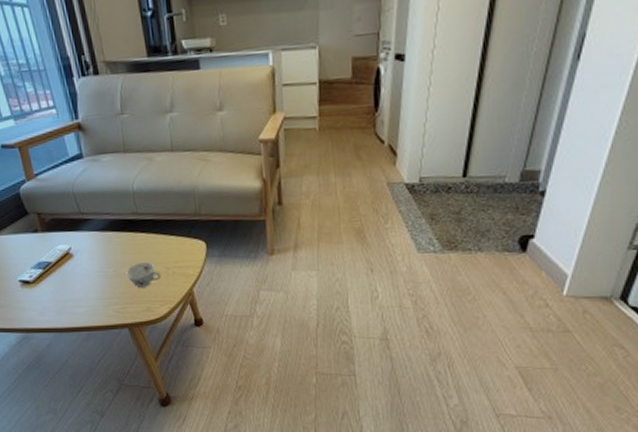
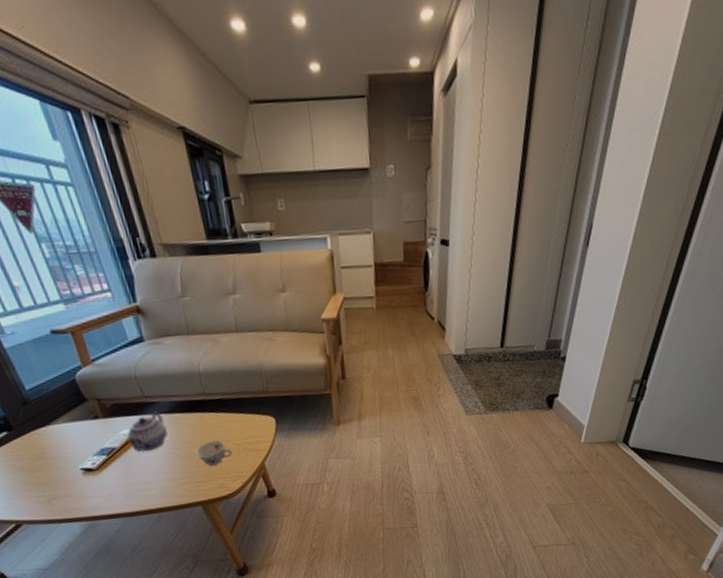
teapot: none [61,229,100,269] -> present [126,412,168,452]

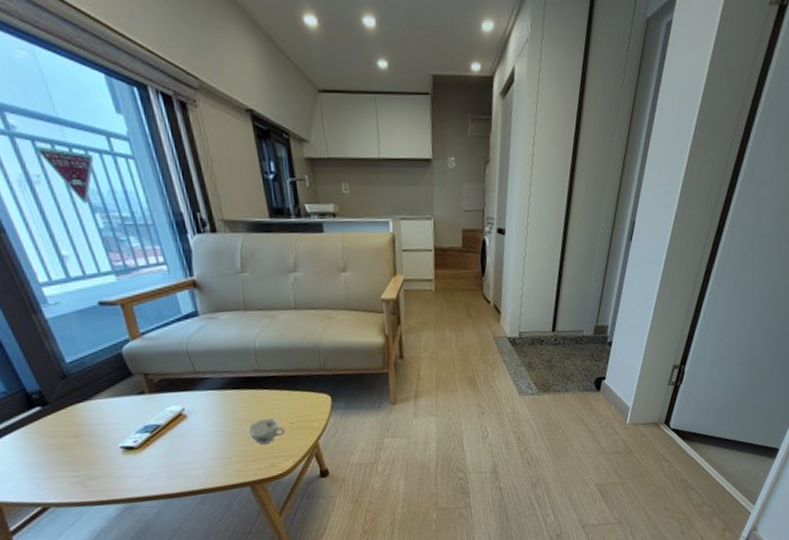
teapot: present [126,412,168,452] -> none [173,388,218,430]

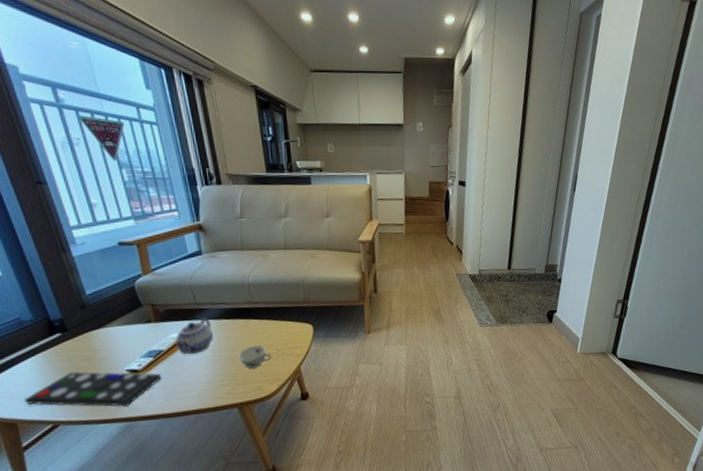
remote control: none [6,449,162,487] -> present [25,372,162,407]
teapot: none [173,388,218,430] -> present [174,317,213,355]

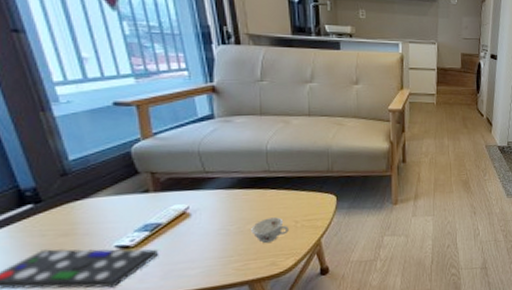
teapot: present [174,317,213,355] -> none [176,187,223,229]

